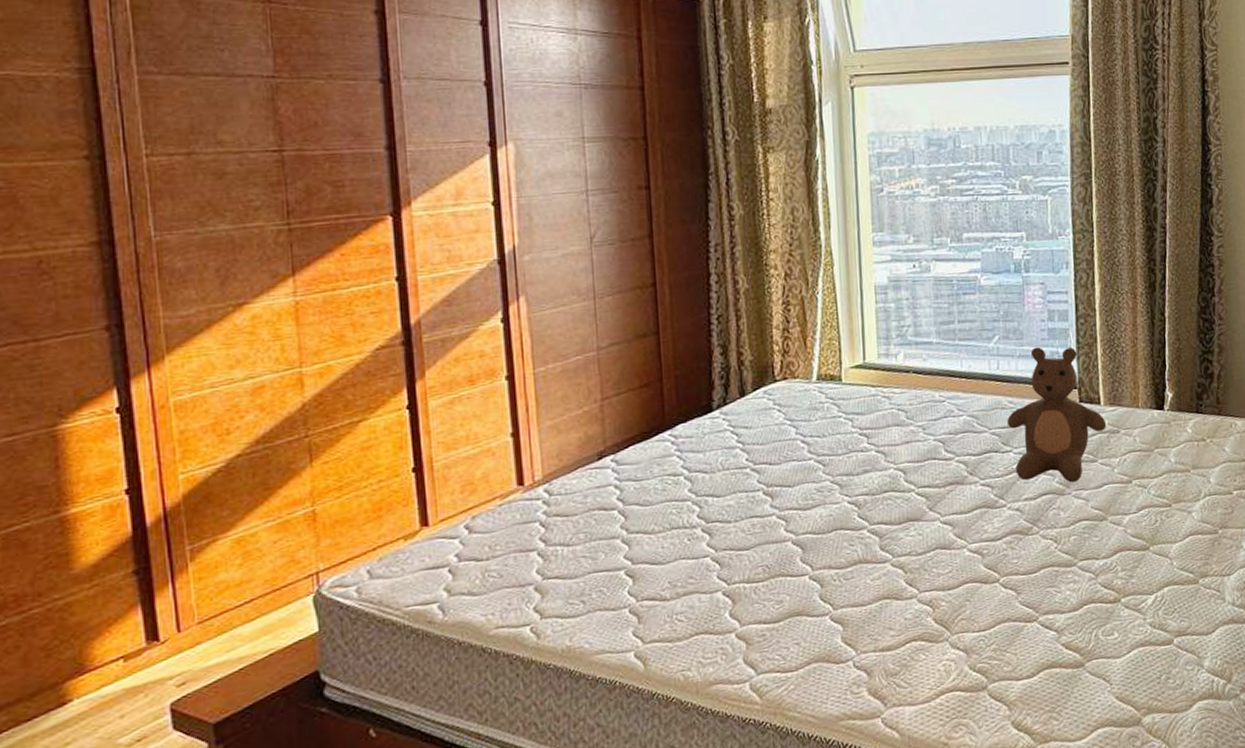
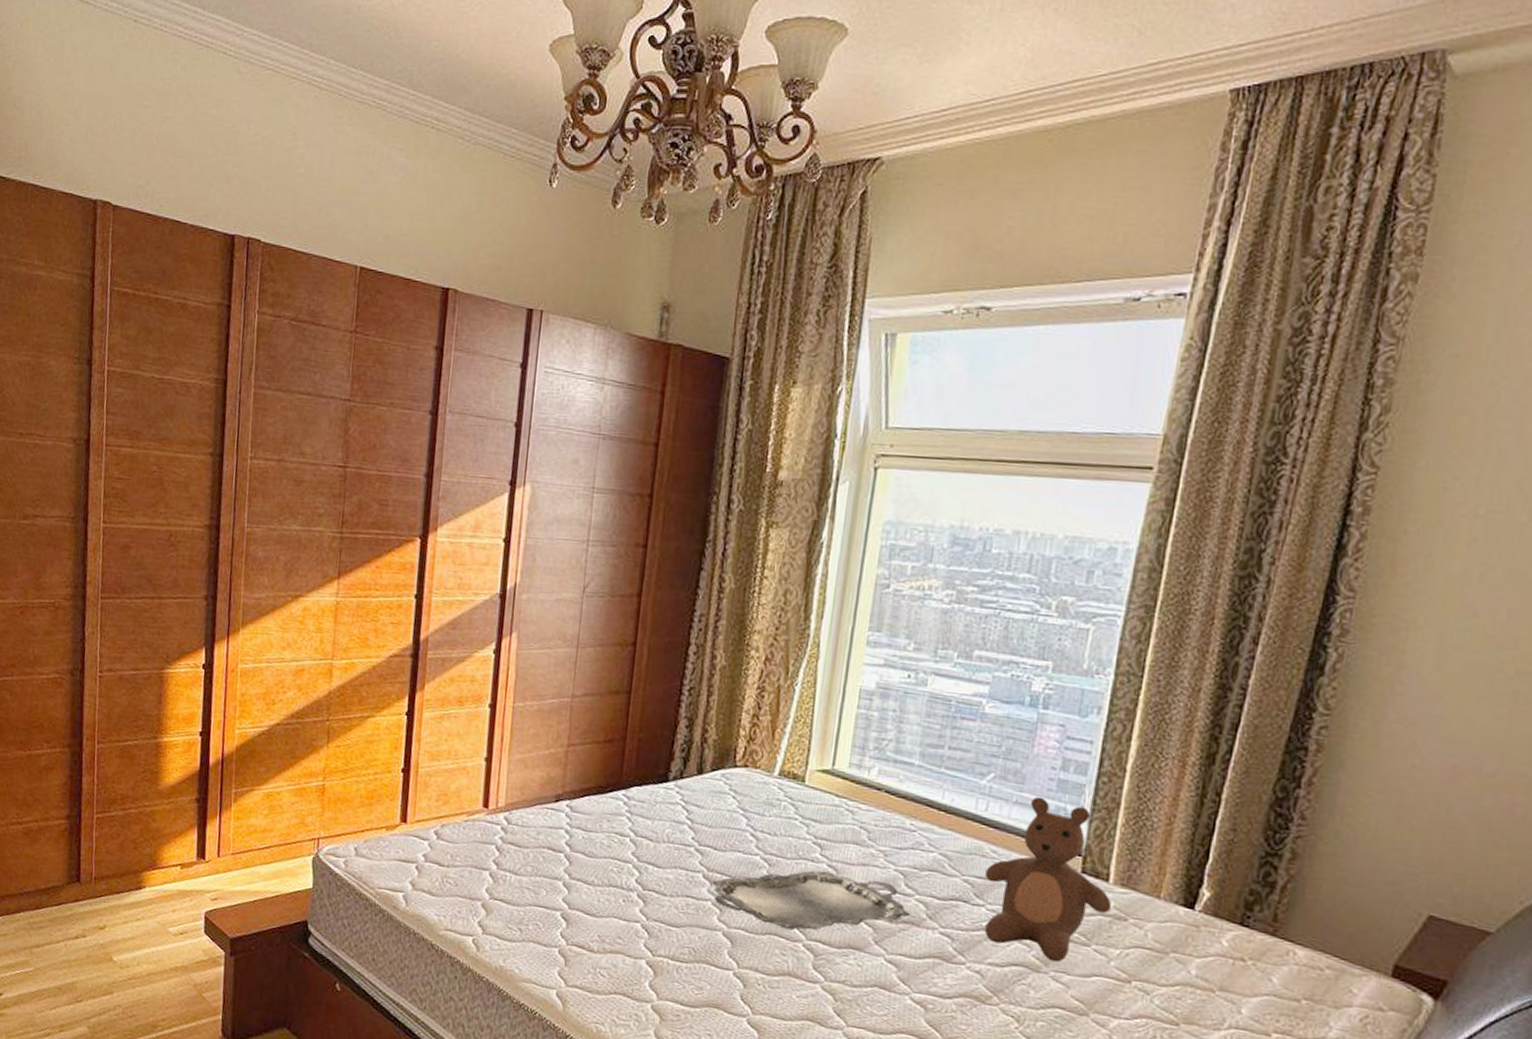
serving tray: none [773,453,954,522] -> present [712,870,910,931]

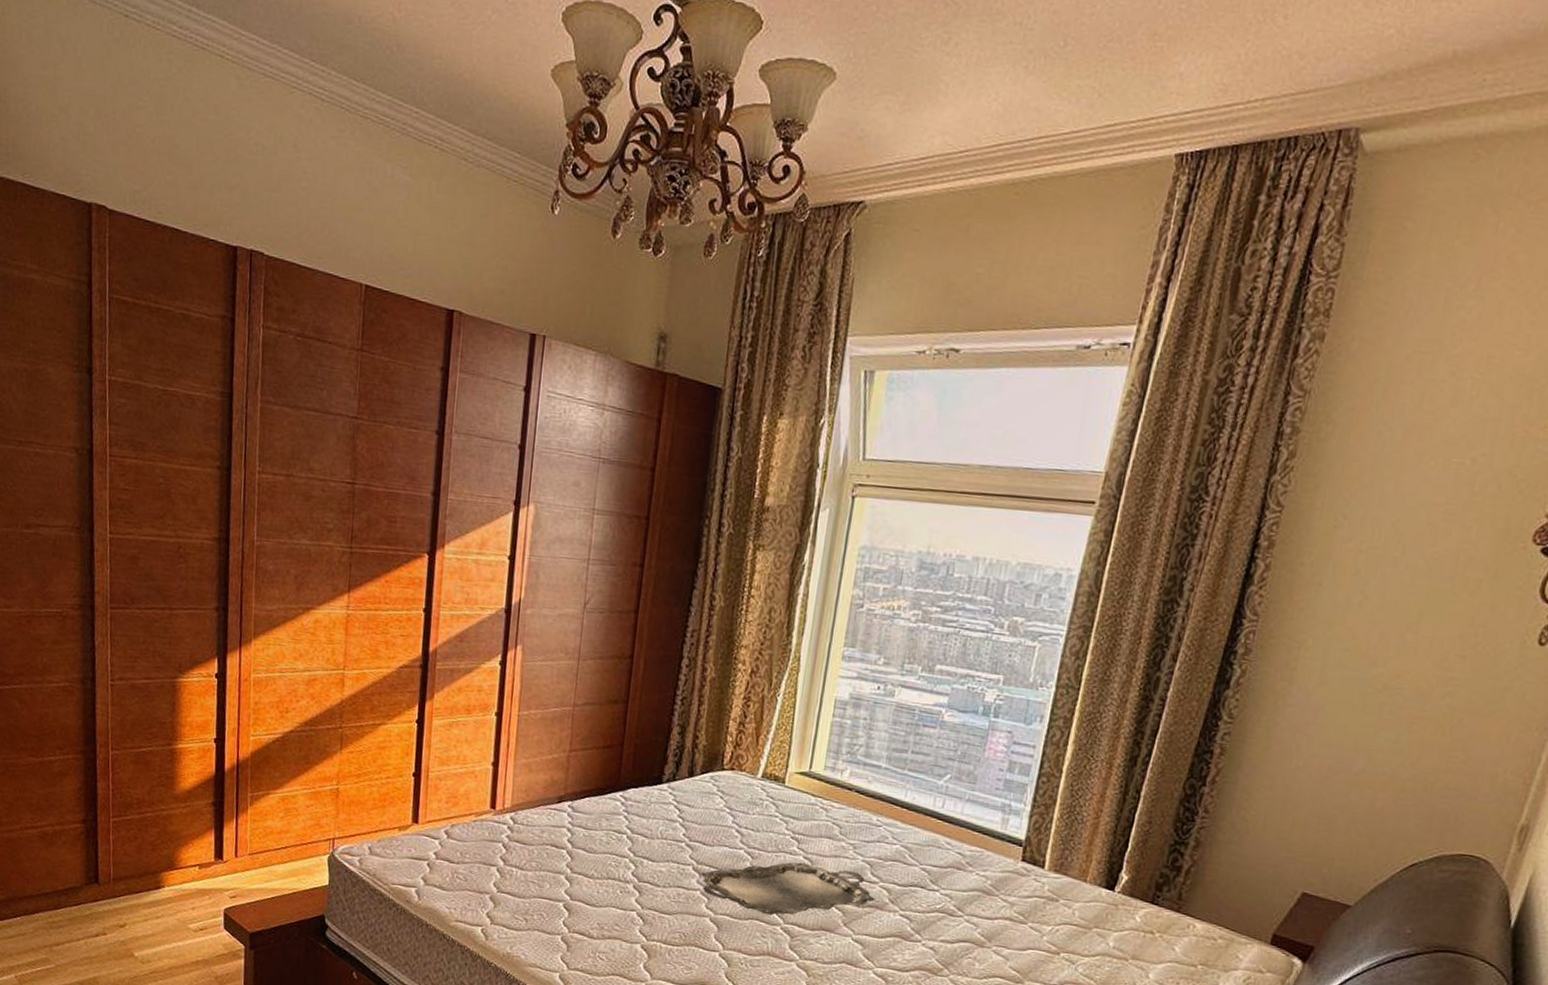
teddy bear: present [984,796,1112,963] -> none [938,794,1047,938]

